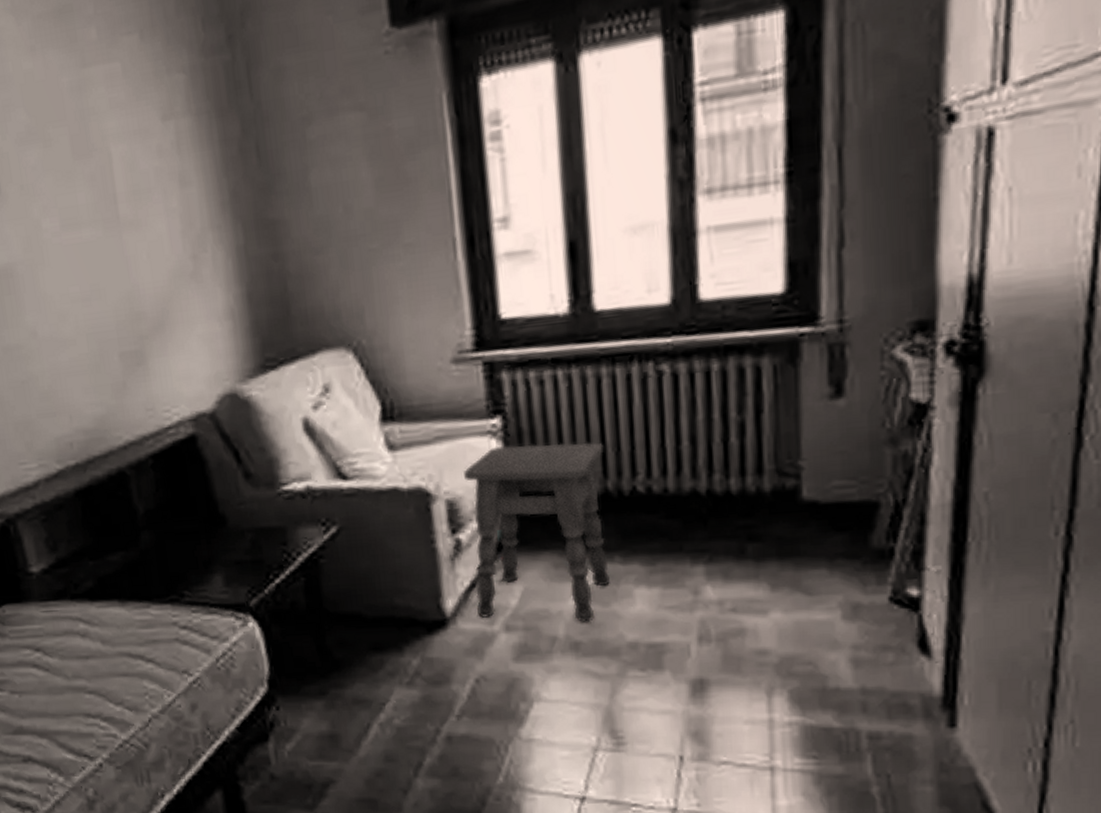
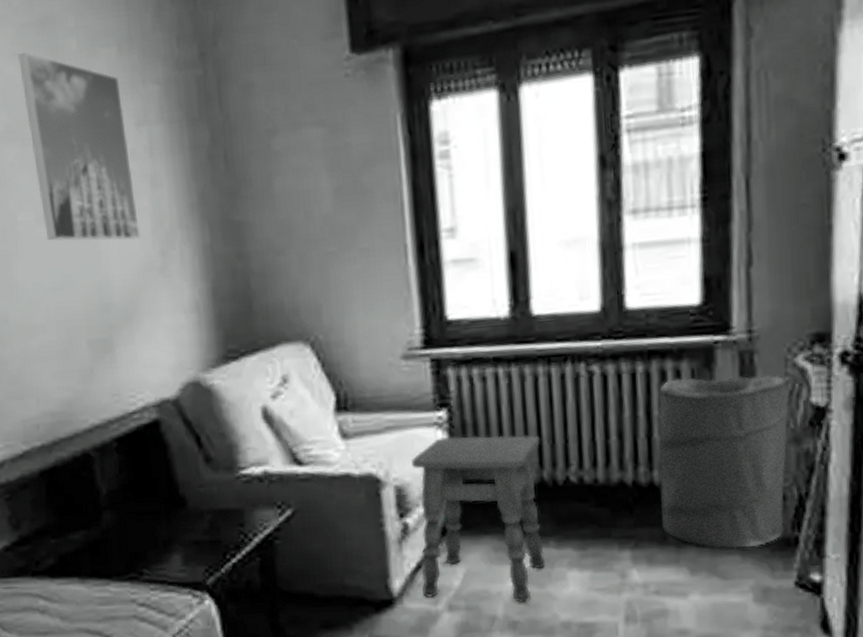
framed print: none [36,44,171,248] -> present [18,52,141,241]
laundry hamper: none [735,369,884,562] -> present [658,375,788,549]

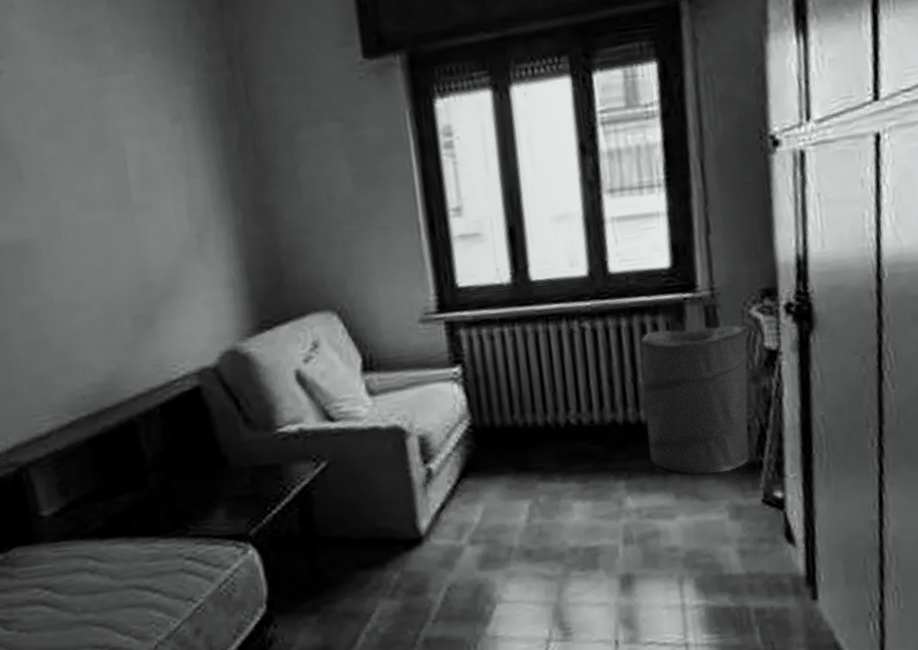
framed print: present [18,52,141,241] -> none [58,56,178,226]
side table: present [412,435,545,603] -> none [432,385,553,534]

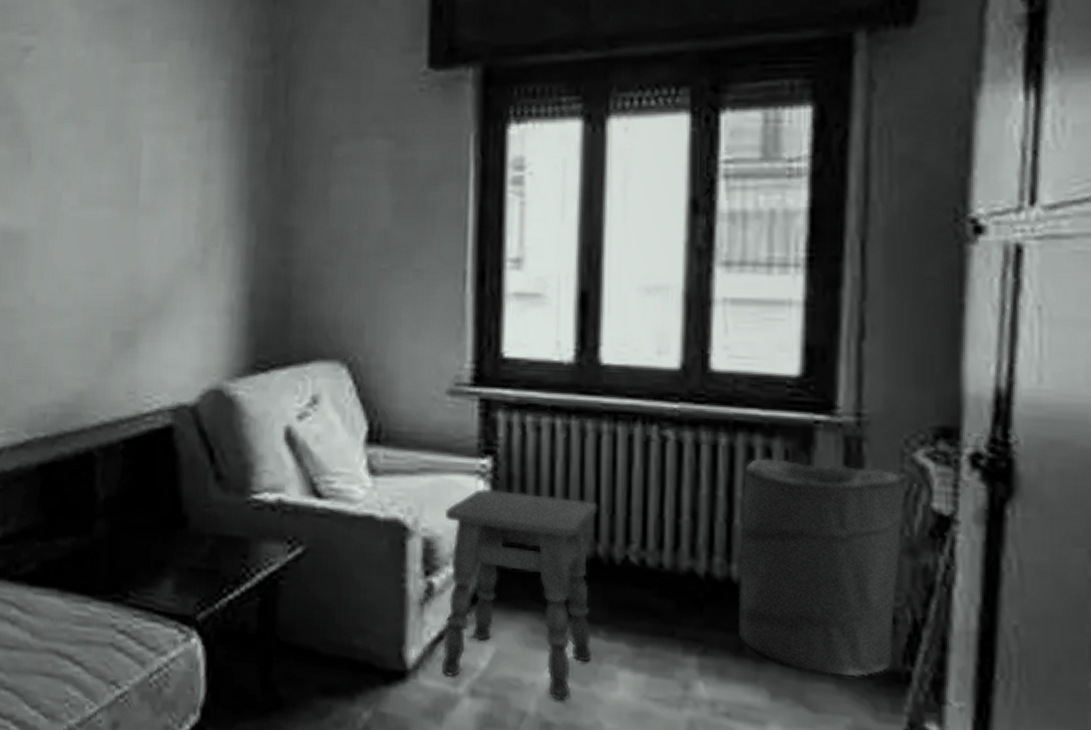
side table: none [432,385,553,534] -> present [441,488,597,701]

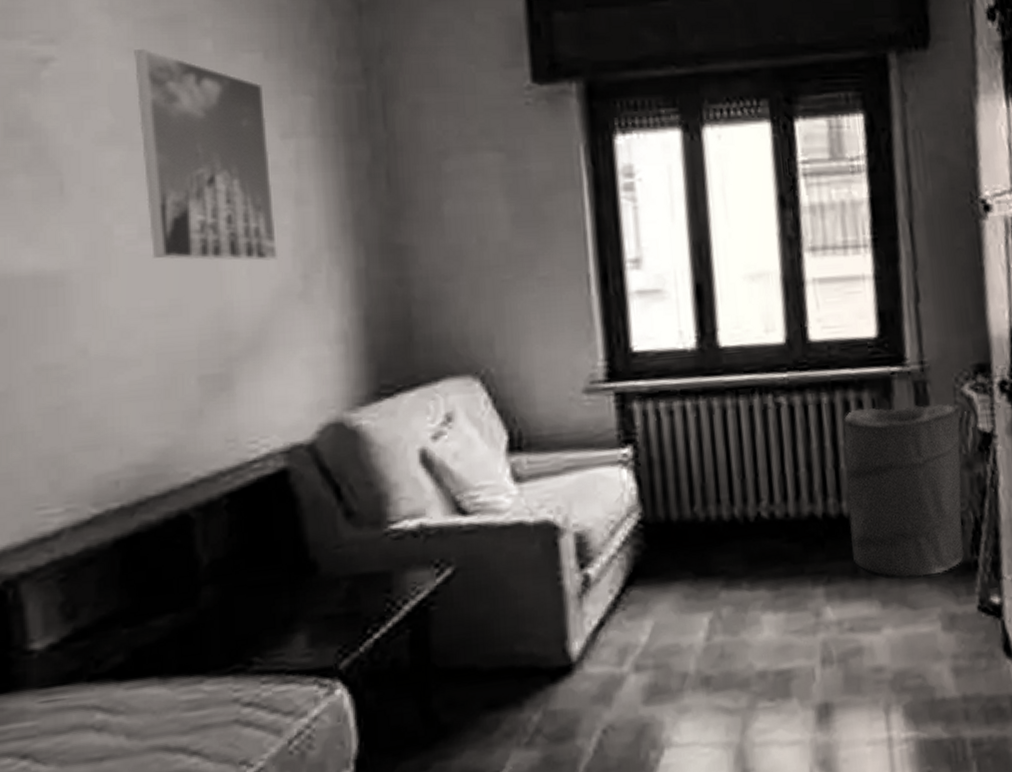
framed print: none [87,37,187,232] -> present [134,48,279,261]
side table: present [441,488,597,701] -> none [594,470,738,659]

